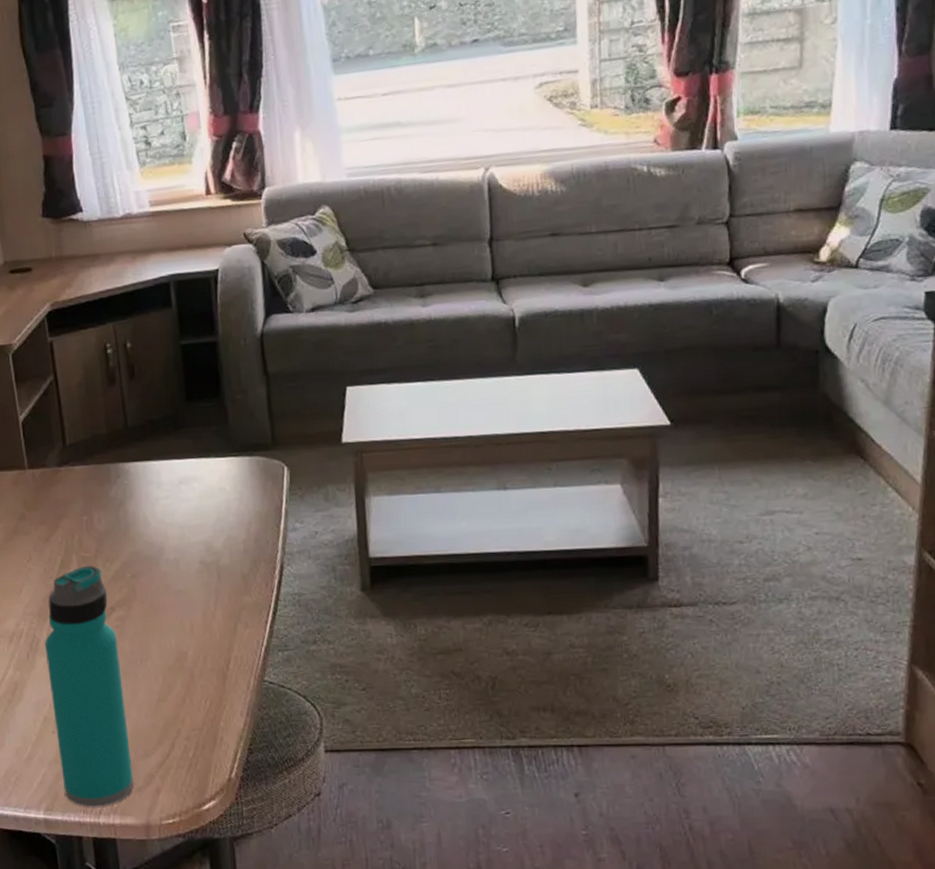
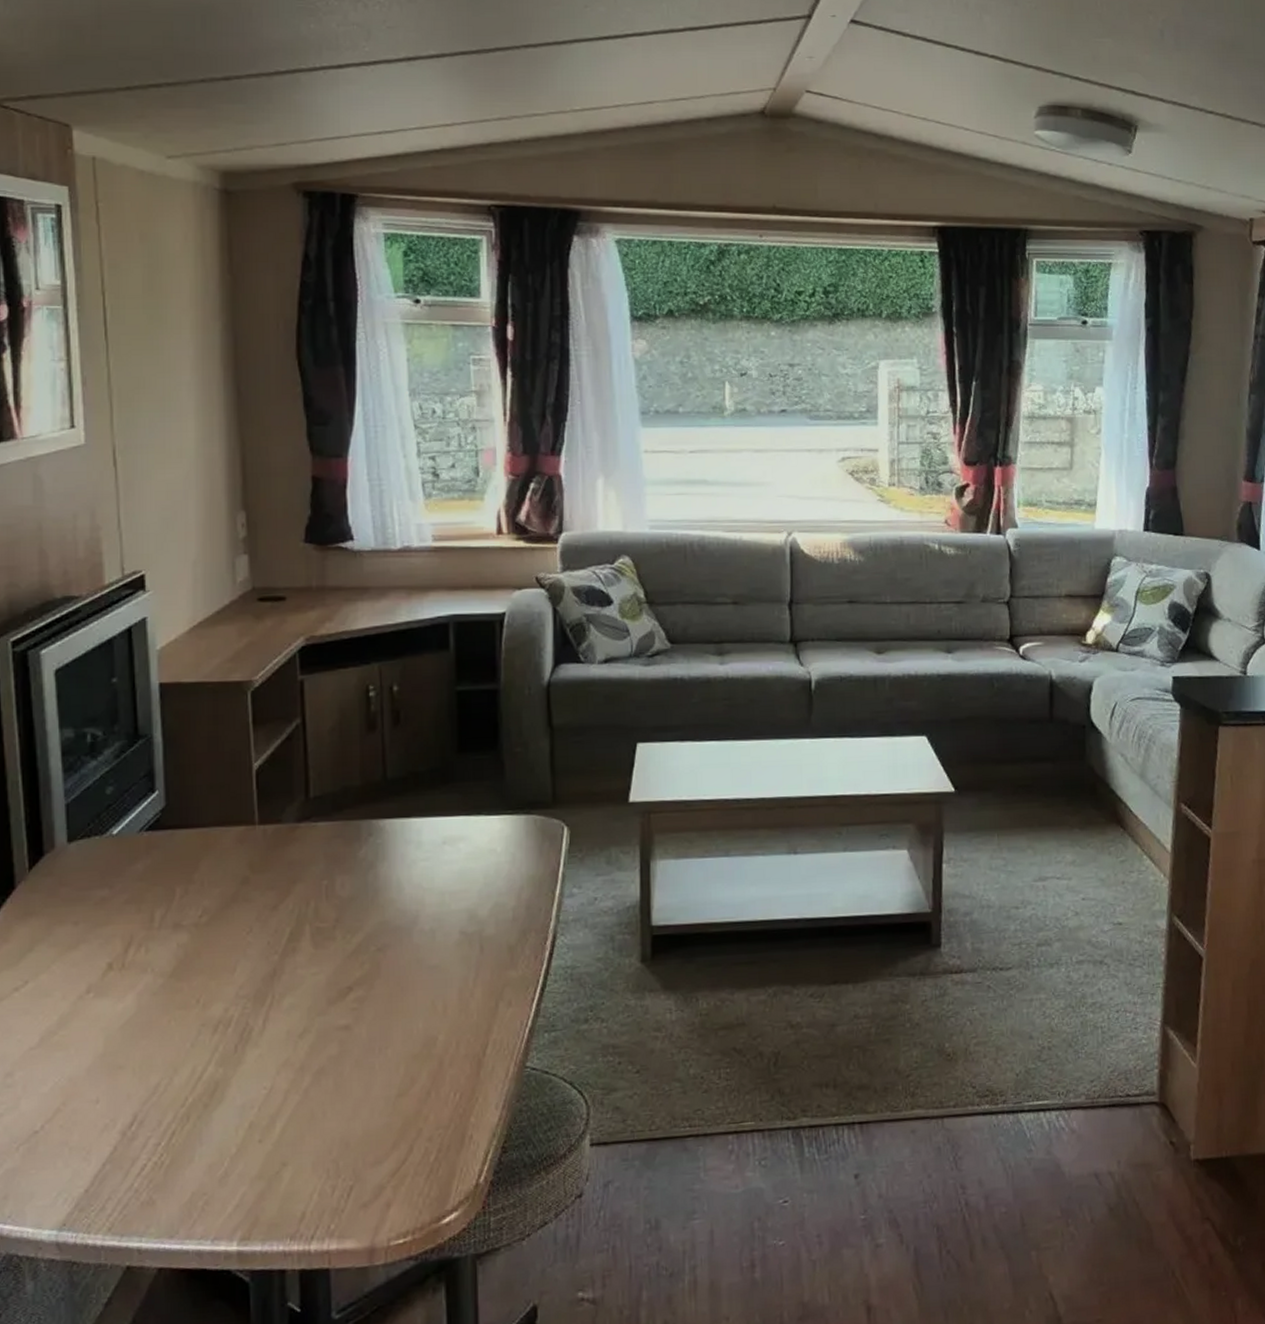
water bottle: present [45,565,134,808] -> none [259,938,359,1232]

